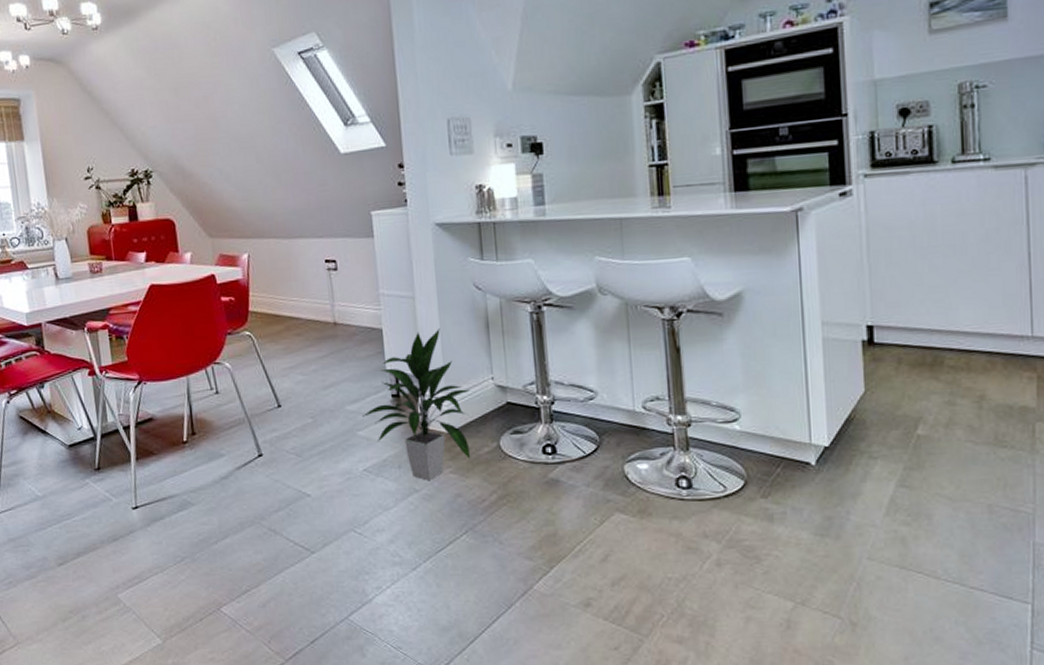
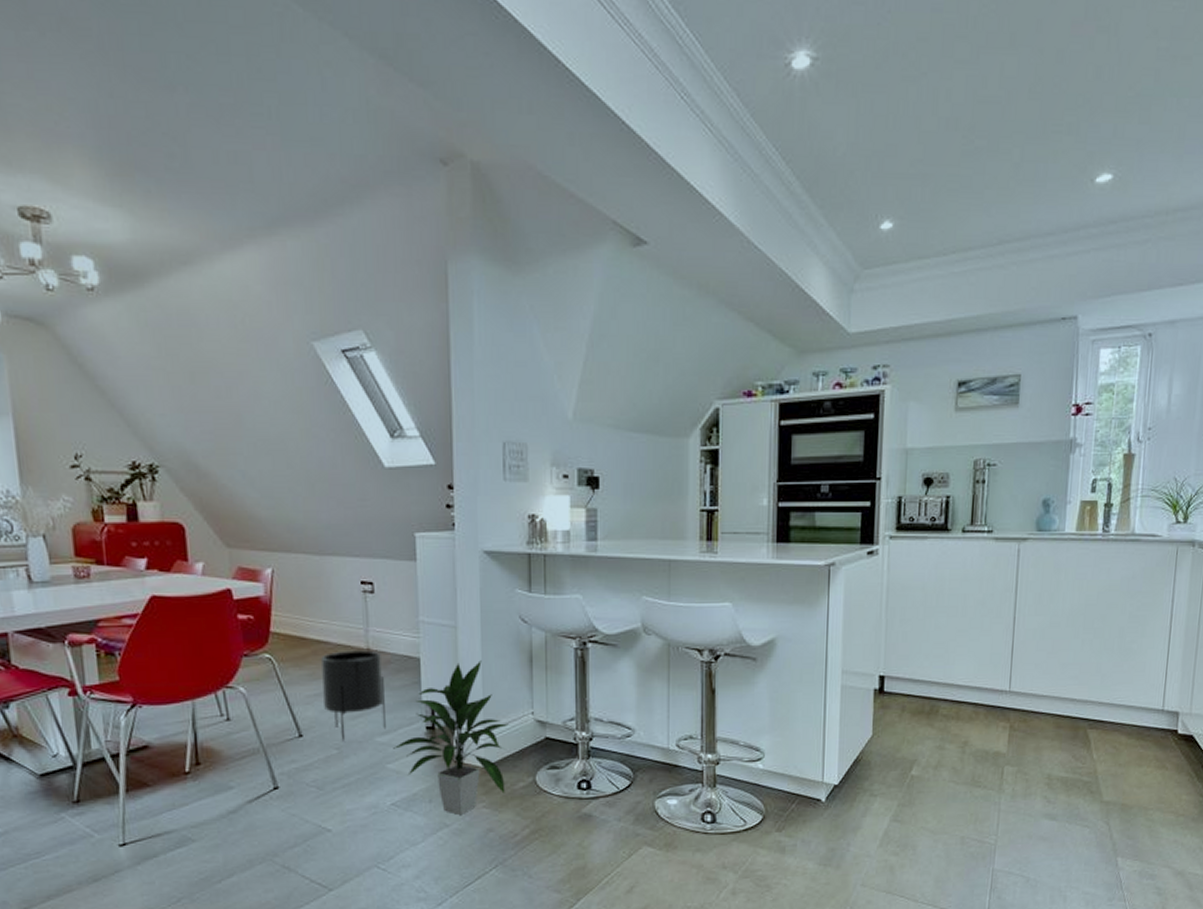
planter: none [294,323,355,411] -> present [321,650,386,741]

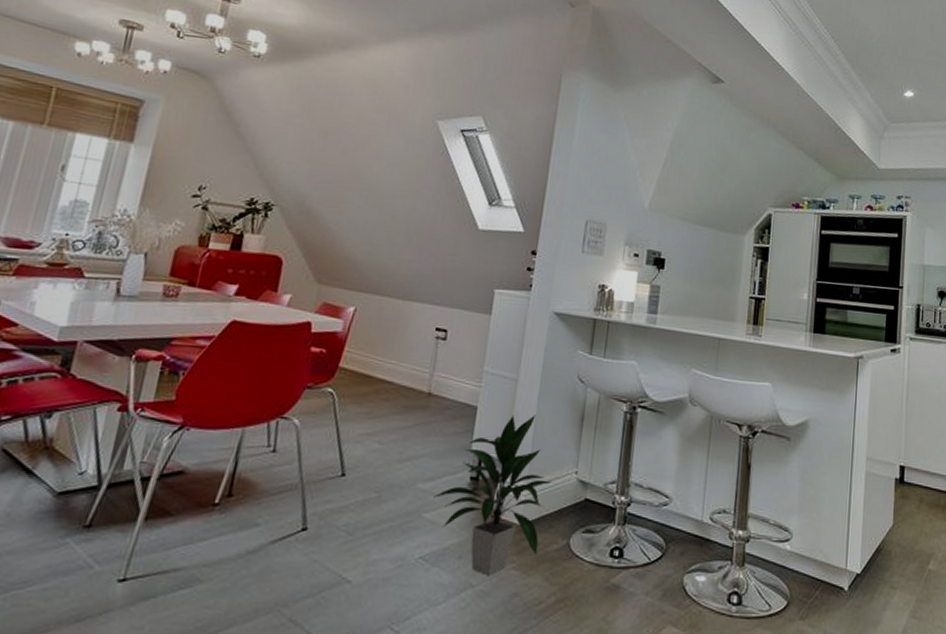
planter: present [321,650,386,741] -> none [372,392,441,485]

